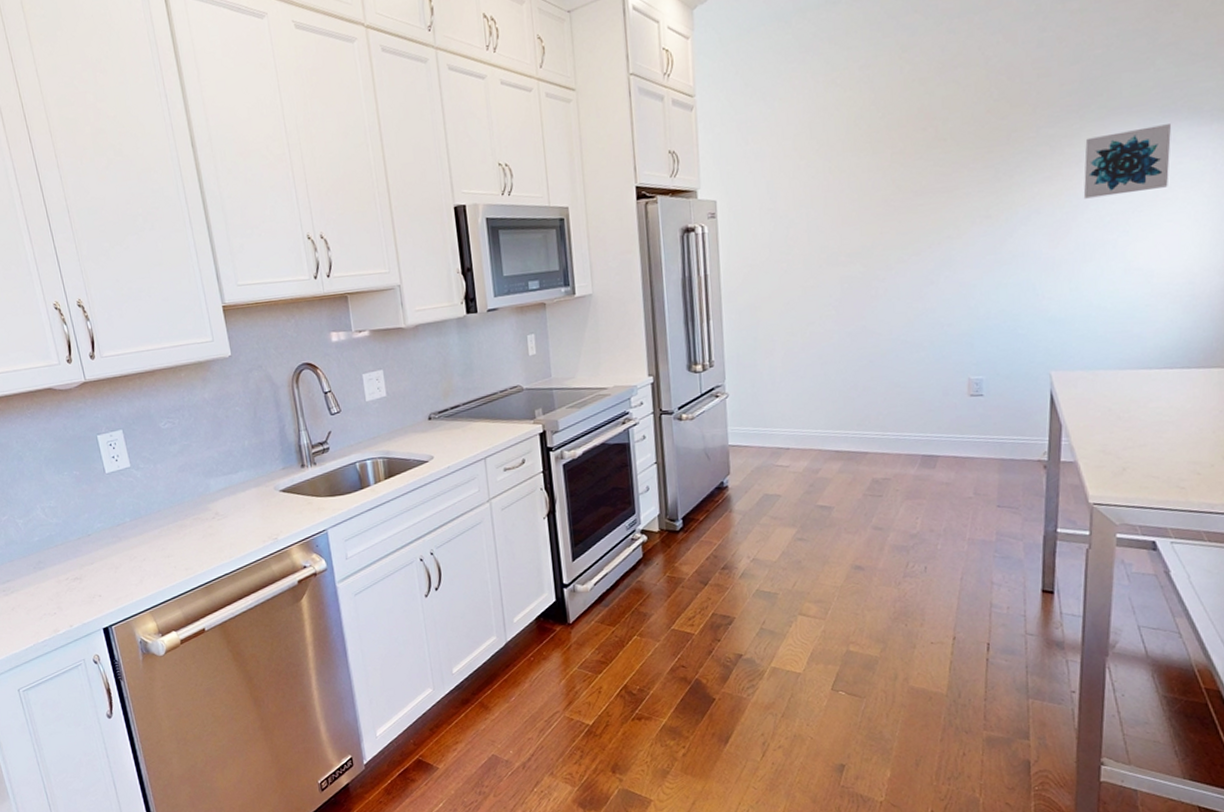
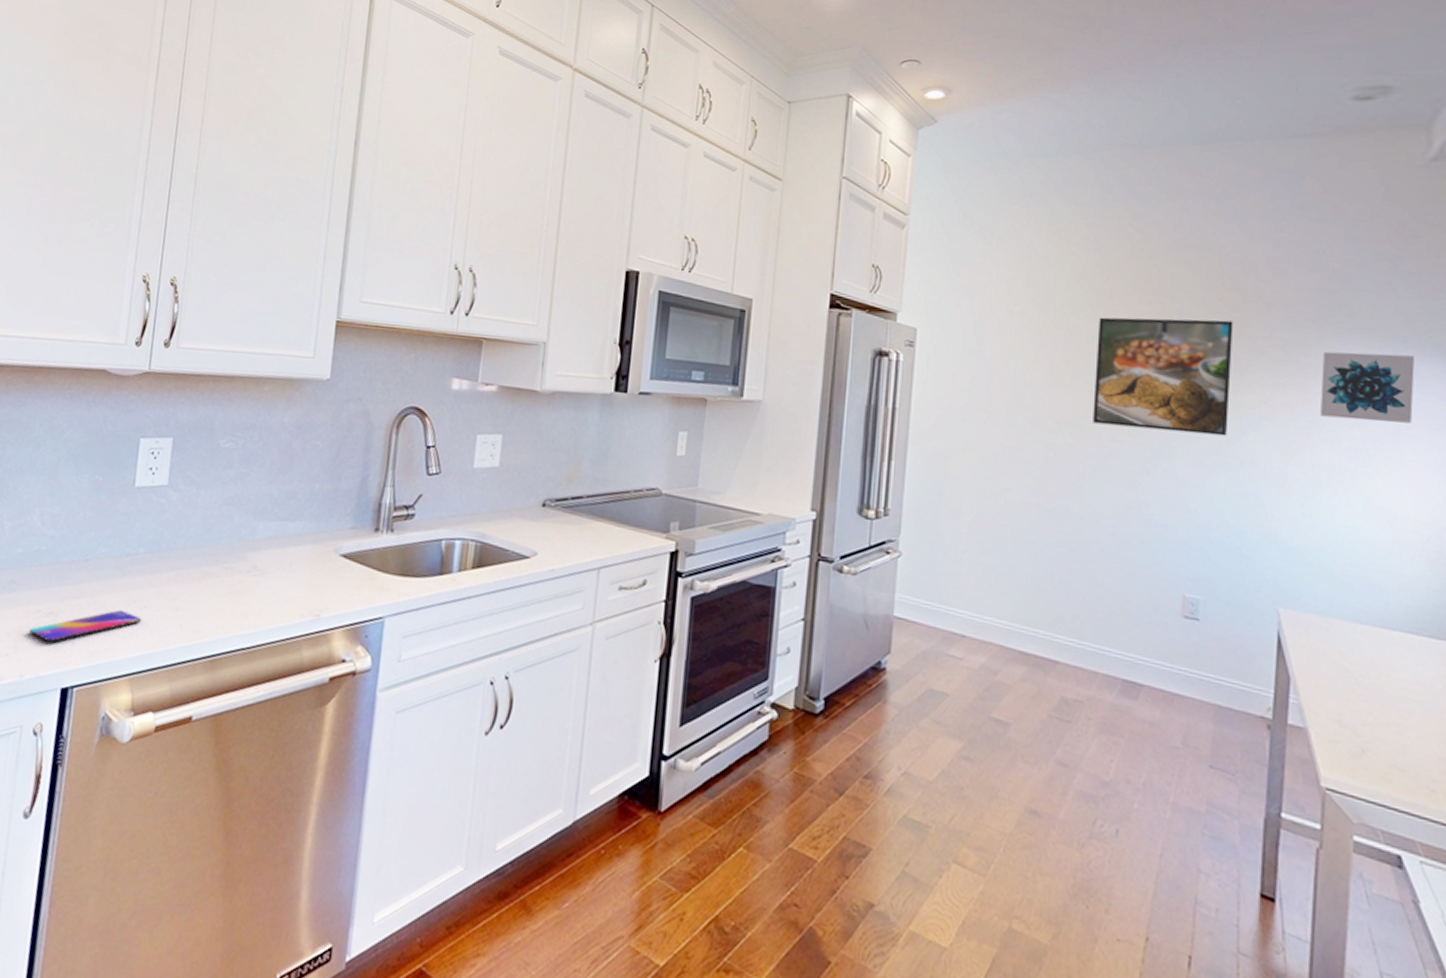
smartphone: none [64,565,145,599] -> present [28,609,142,643]
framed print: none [878,129,1002,250] -> present [1093,317,1233,436]

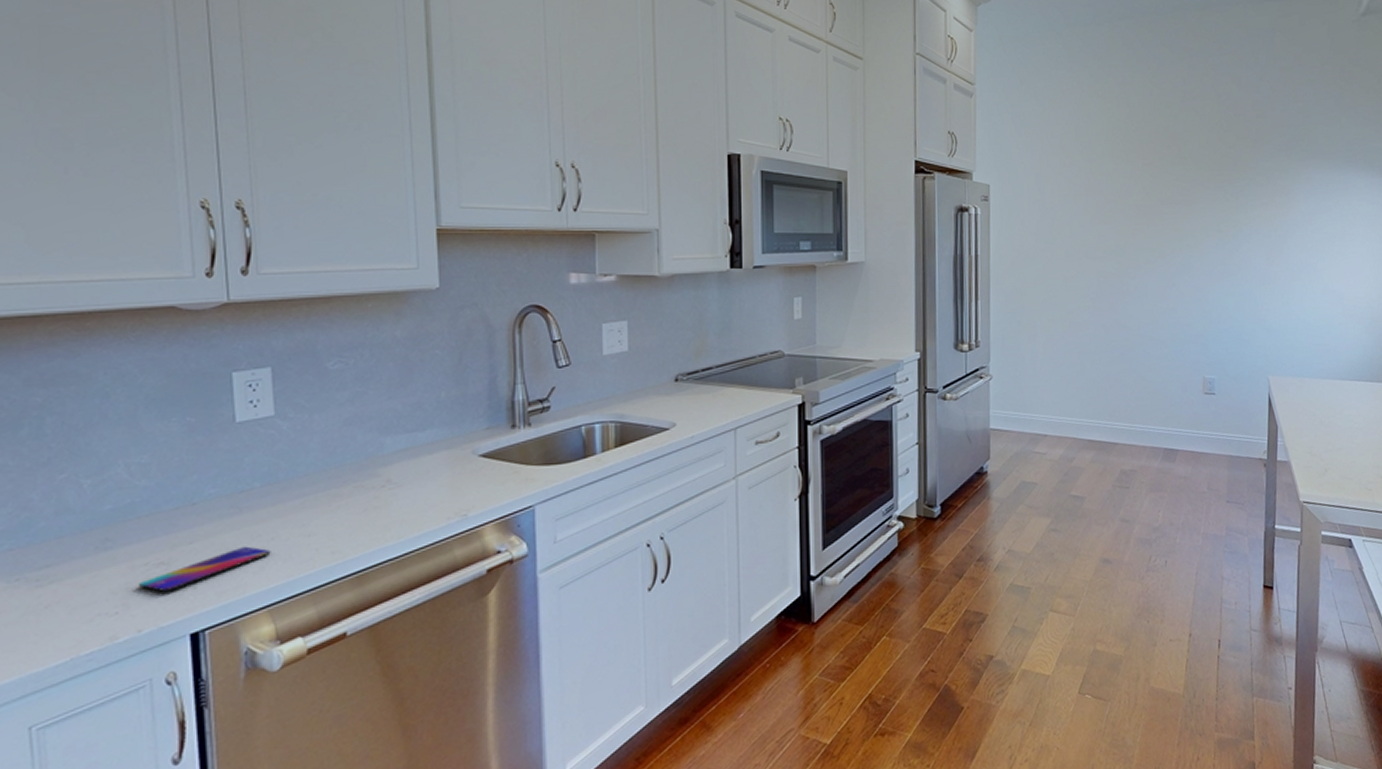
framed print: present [1093,317,1233,436] -> none [1131,156,1230,250]
wall art: present [1319,351,1415,423] -> none [1291,172,1354,226]

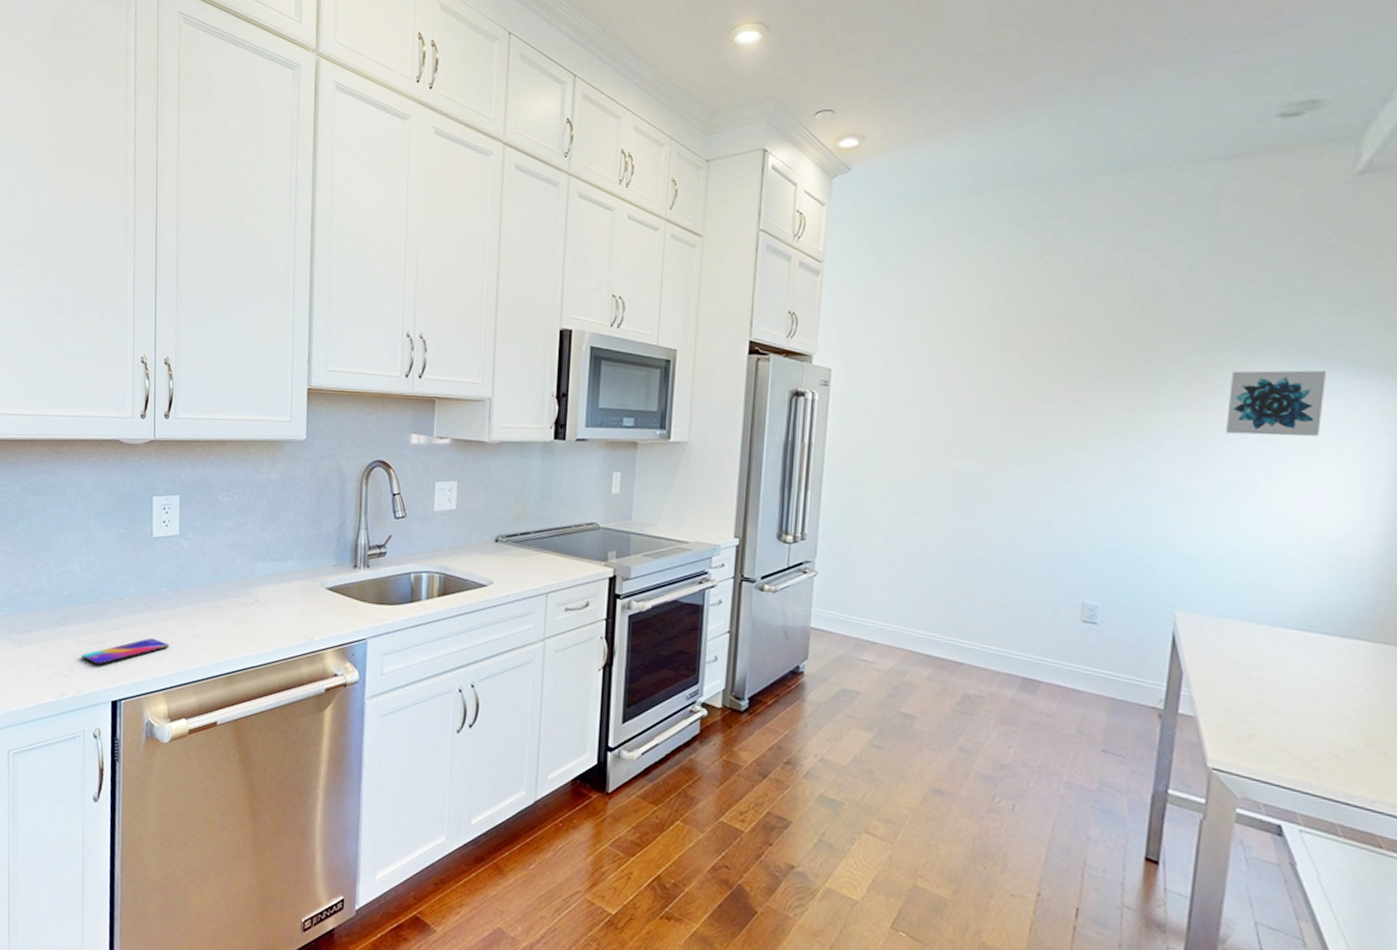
wall art: none [1291,172,1354,226] -> present [1225,370,1327,436]

